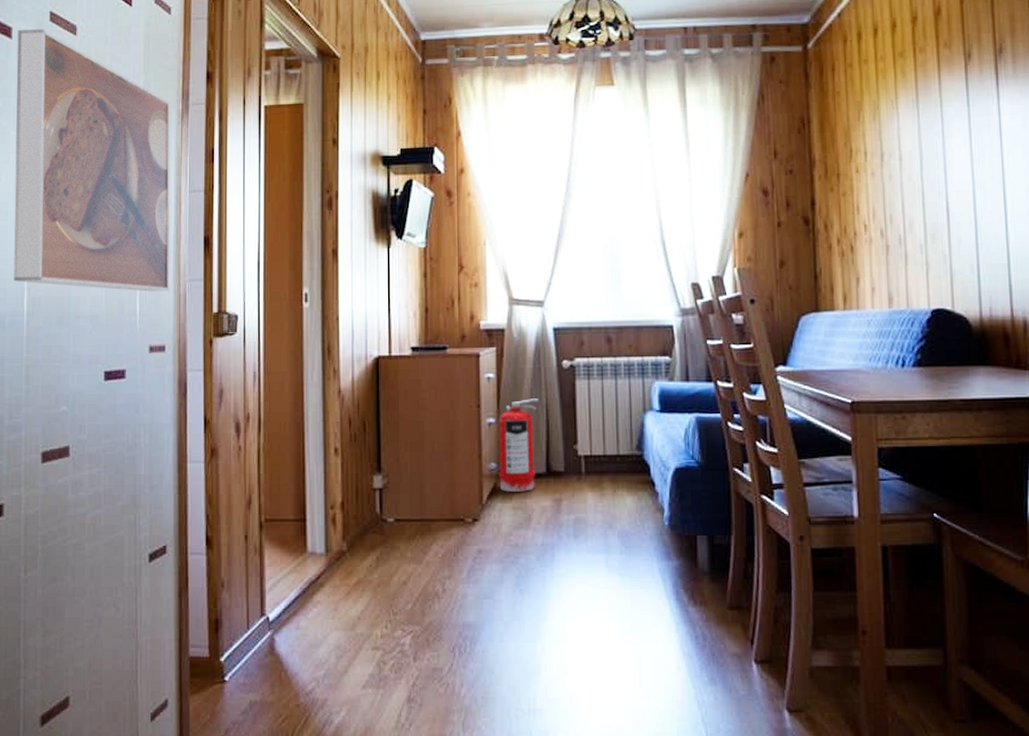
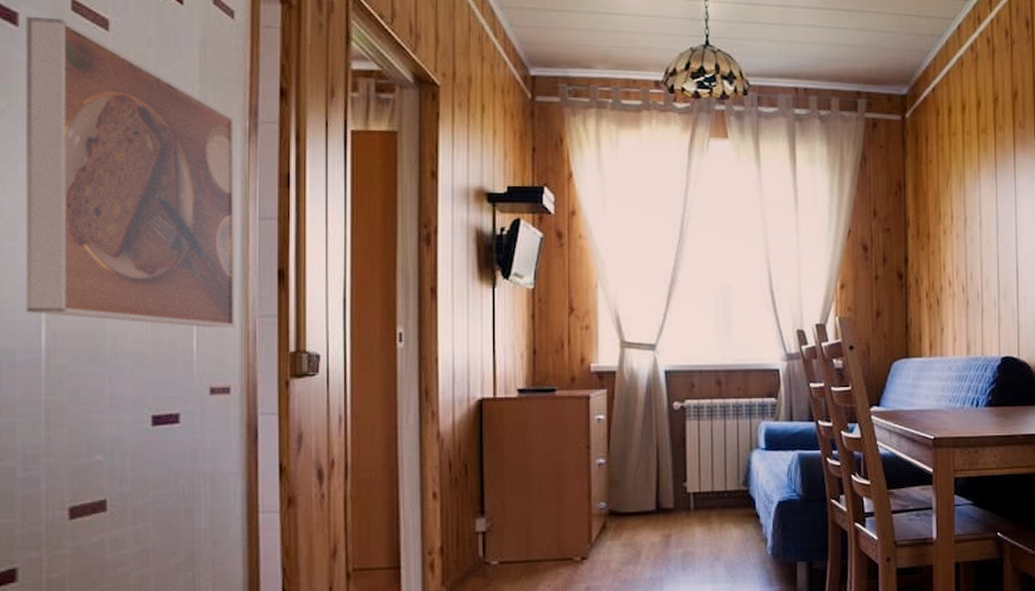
fire extinguisher: present [498,398,539,492] -> none [608,439,649,530]

